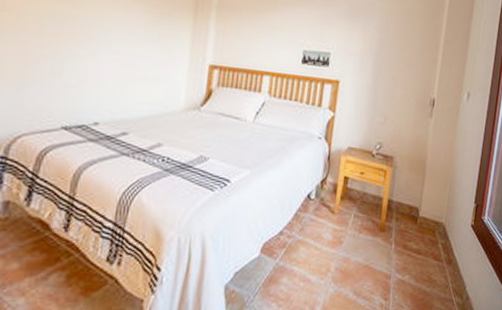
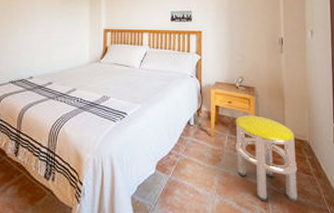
stool: none [359,190,431,292] -> present [235,115,298,202]

